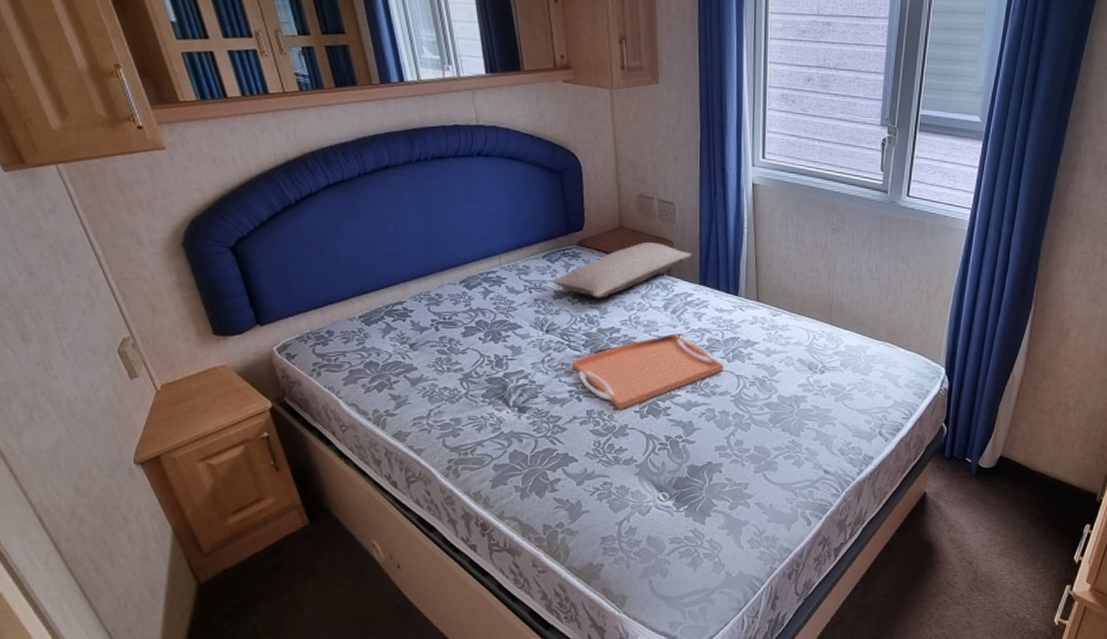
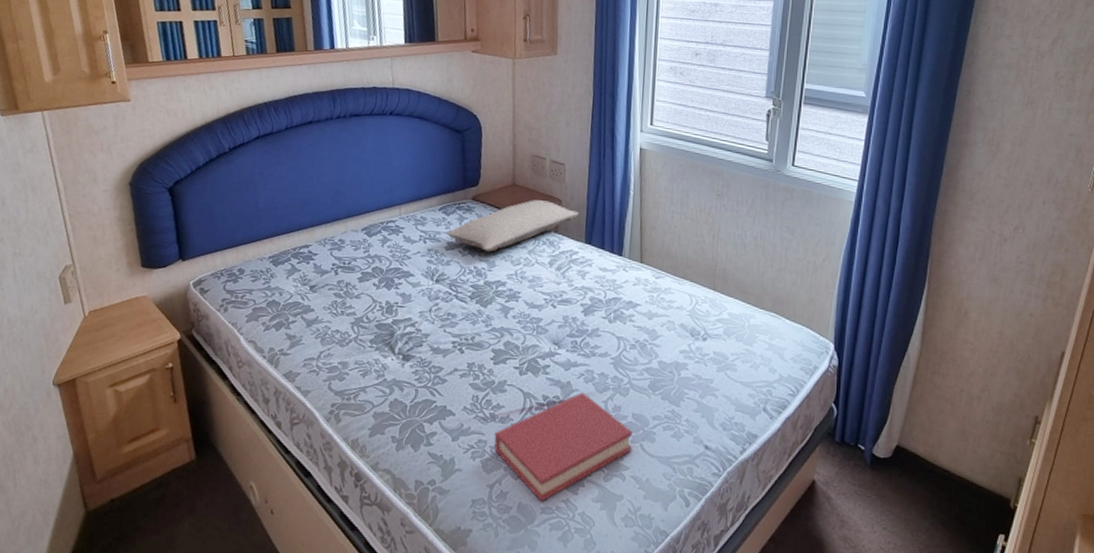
serving tray: present [571,333,723,410] -> none [456,290,605,365]
hardback book: none [619,430,756,533] -> present [494,392,633,502]

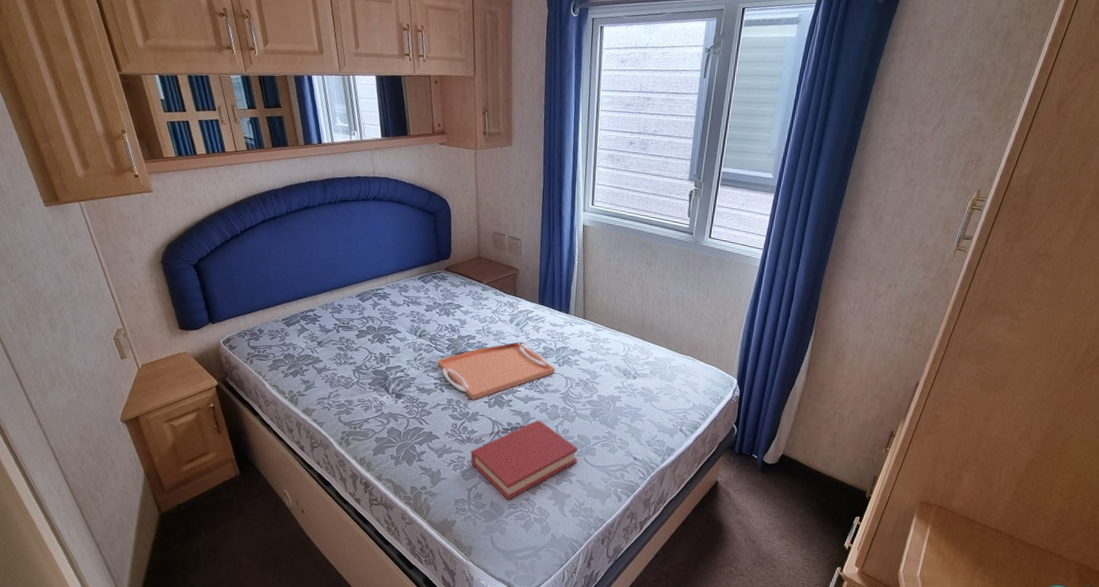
pillow: present [446,200,579,252] -> none [425,269,533,312]
serving tray: none [456,290,605,365] -> present [437,342,555,401]

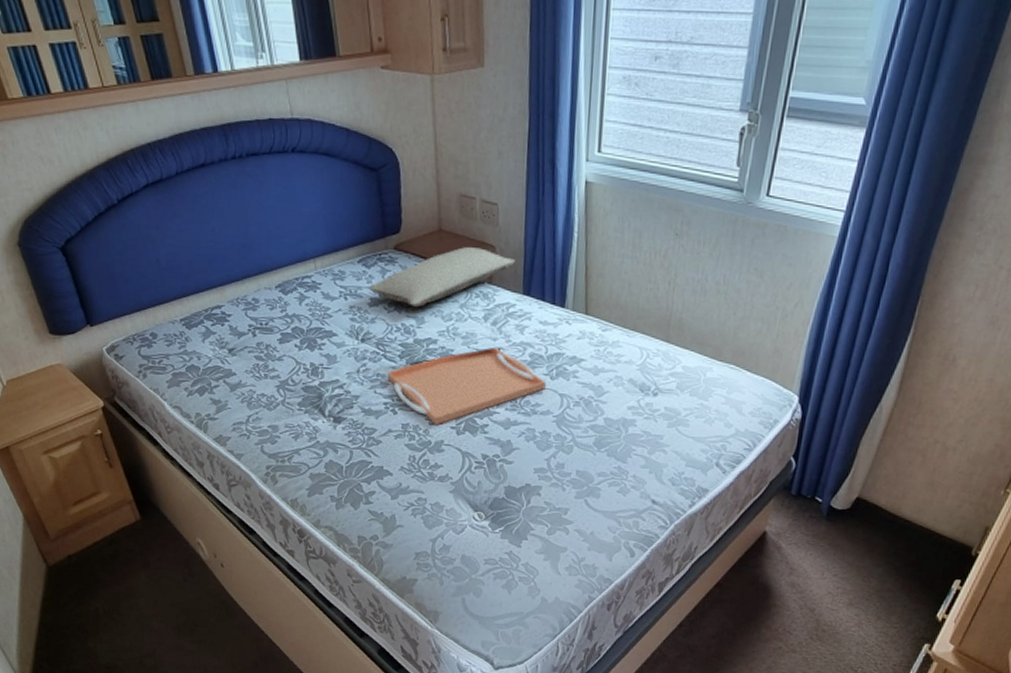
pillow: none [425,269,533,312] -> present [368,247,515,307]
hardback book: present [470,419,578,500] -> none [434,450,577,554]

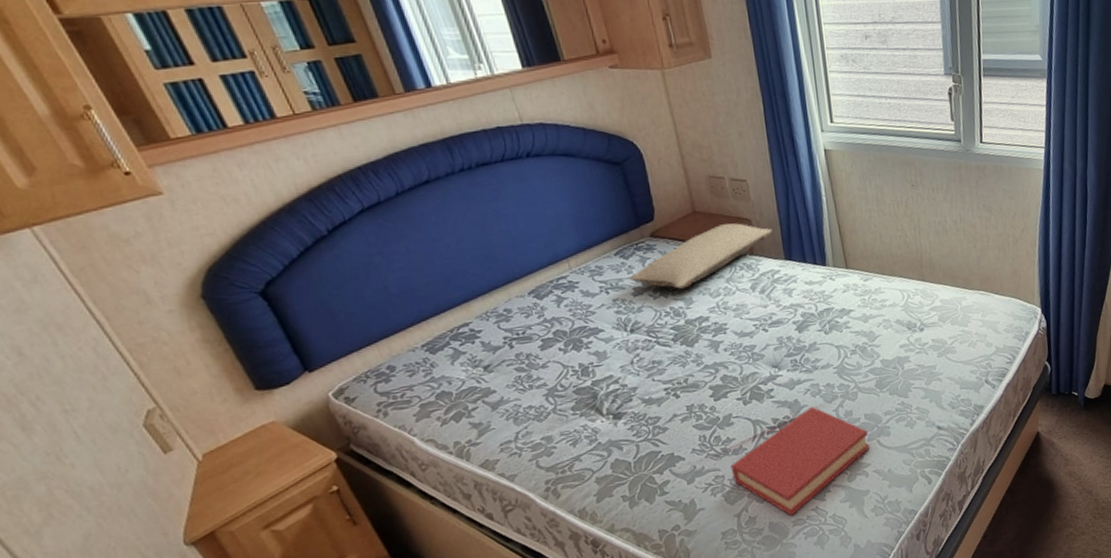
serving tray: present [386,347,546,426] -> none [662,313,822,400]
hardback book: none [434,450,577,554] -> present [730,406,871,516]

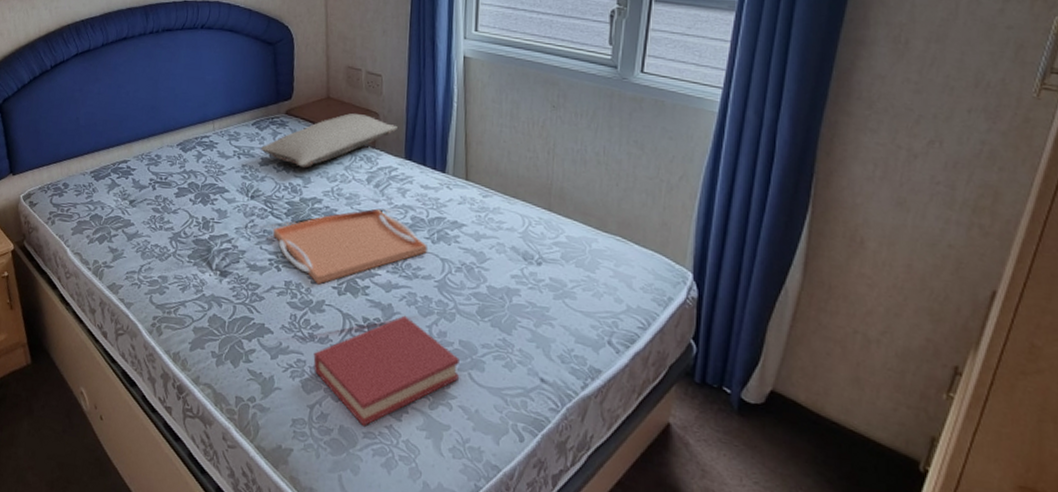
serving tray: none [662,313,822,400] -> present [272,208,427,285]

